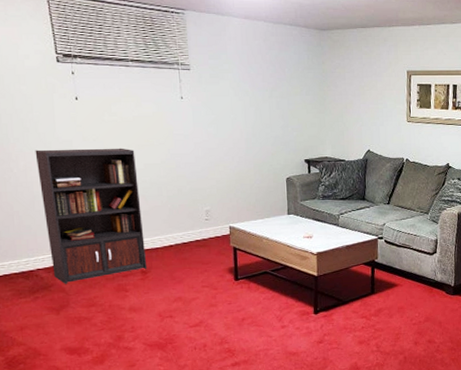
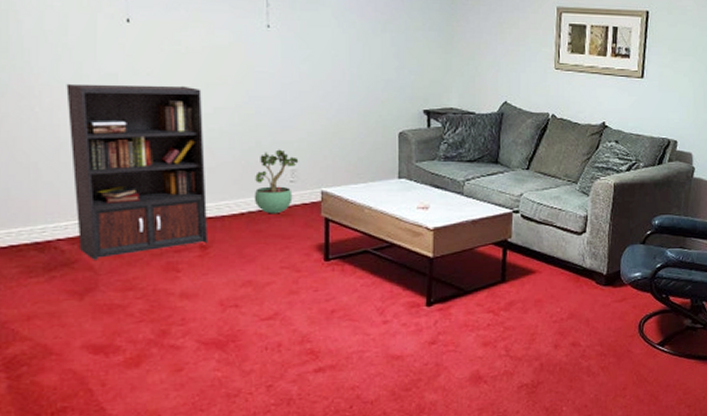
potted plant: none [179,195,211,246] -> present [254,149,299,214]

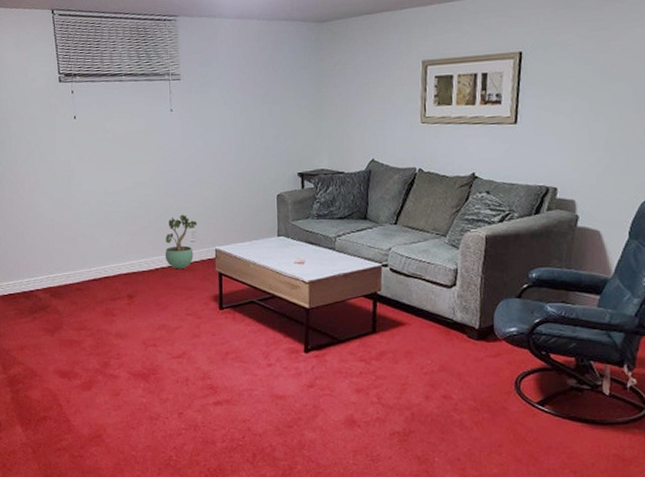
bookcase: present [66,83,209,260] -> none [38,166,134,306]

